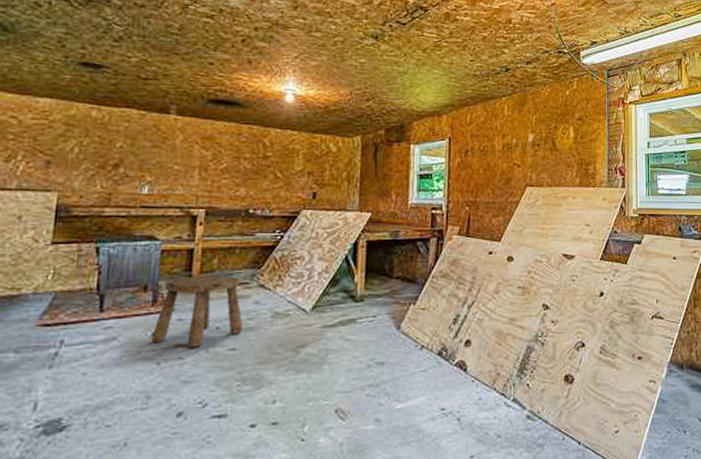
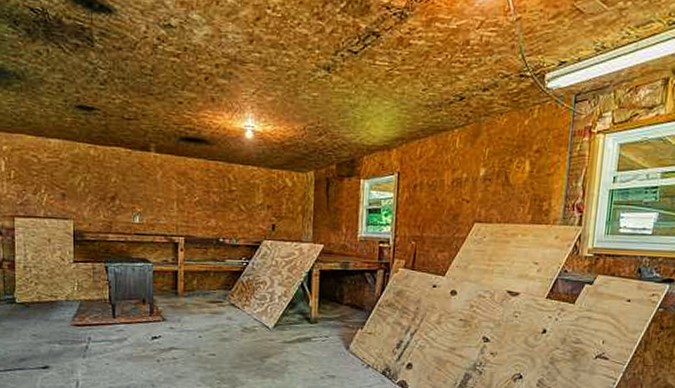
stool: present [150,275,243,348] -> none [151,293,220,351]

